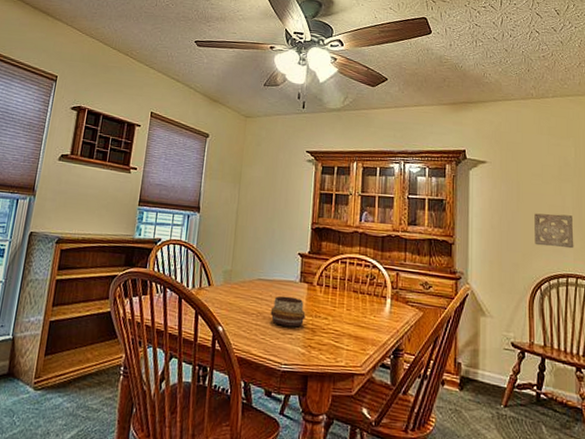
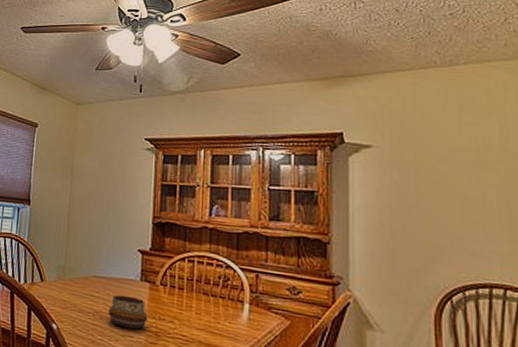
wall ornament: present [534,213,574,249] -> none [441,208,501,253]

